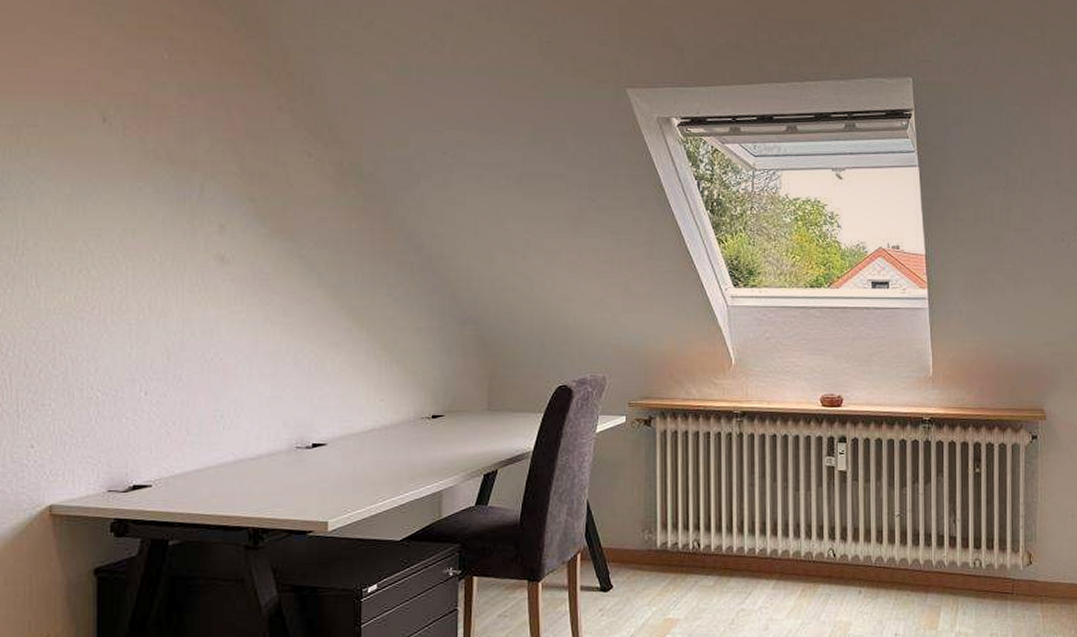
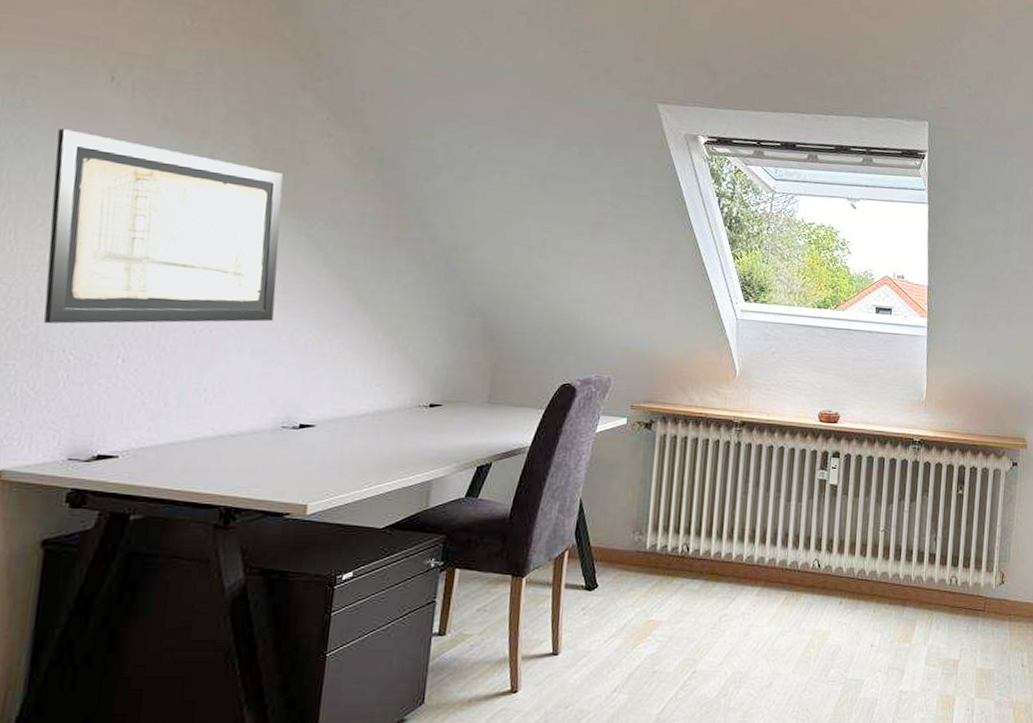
wall art: none [62,174,278,364] -> present [44,128,284,324]

